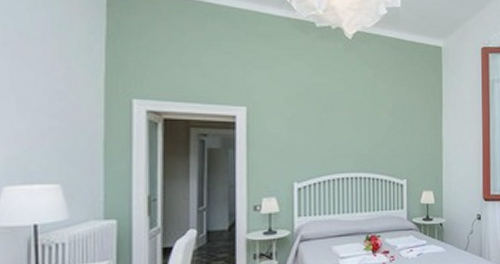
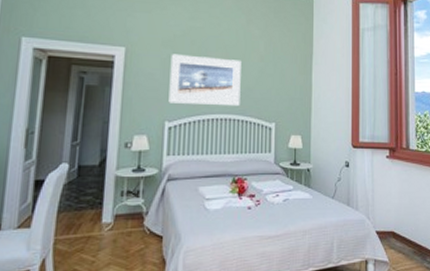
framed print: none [296,112,370,165] -> present [168,54,241,107]

